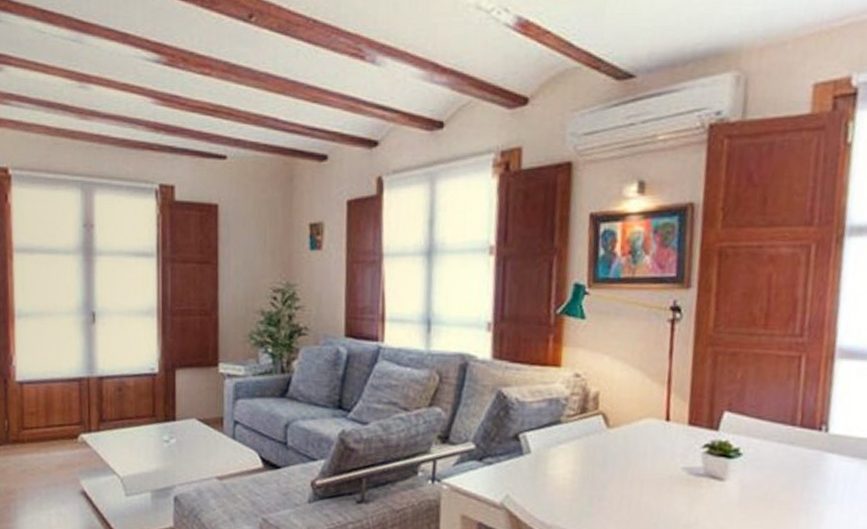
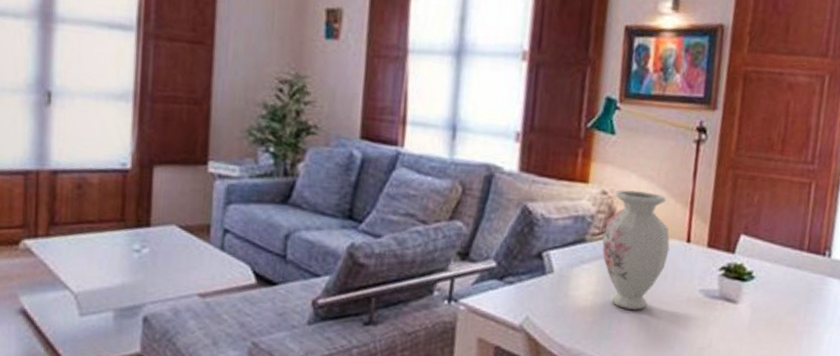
vase: none [577,372,648,488] -> present [601,189,670,310]

